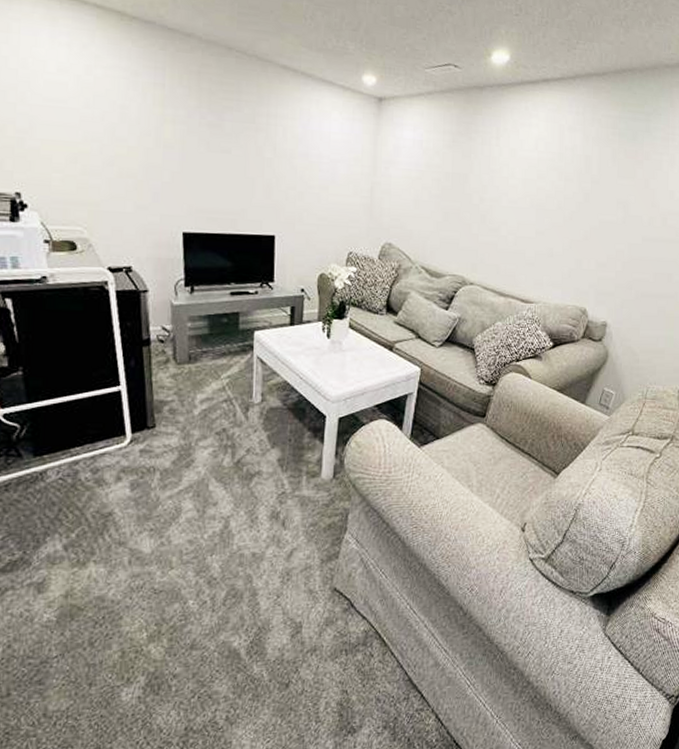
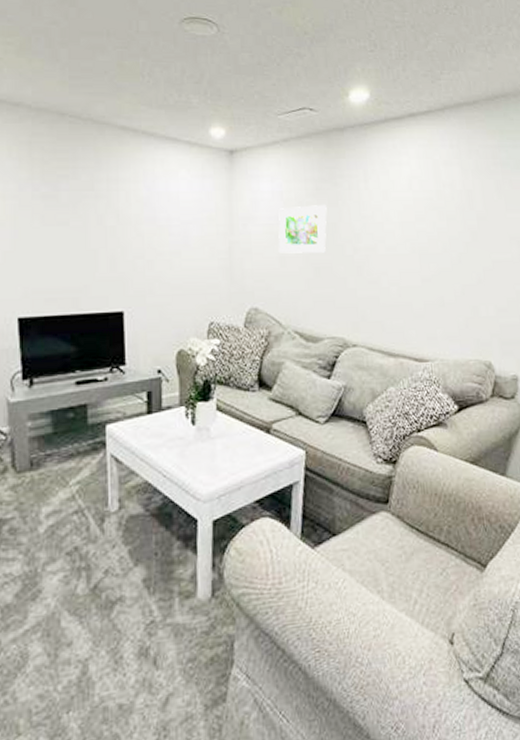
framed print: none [414,155,460,200] -> present [278,205,327,254]

